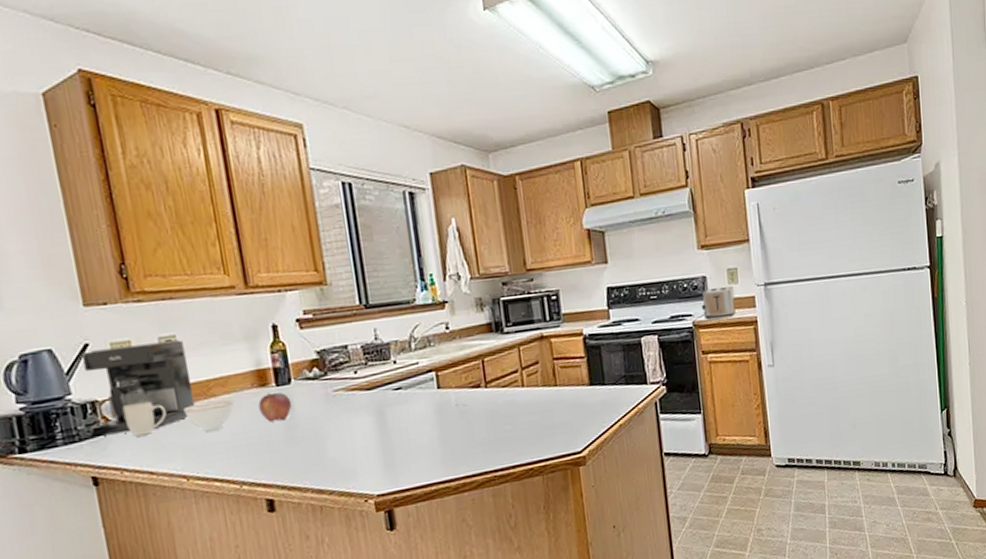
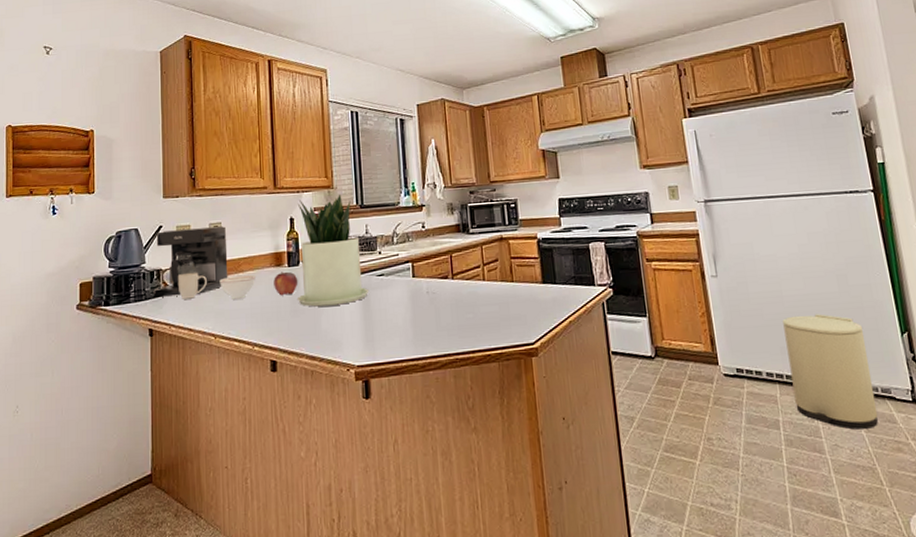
planter: none [280,293,385,433] -> present [297,195,370,307]
toaster: present [701,285,737,319] -> none [644,201,678,230]
pedal bin: none [835,397,914,506] -> present [782,314,878,430]

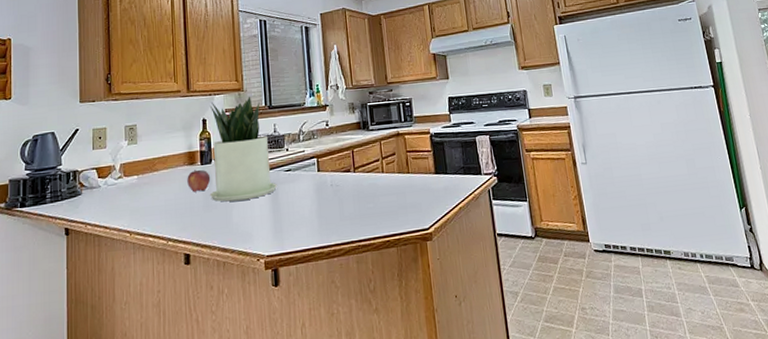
coffee maker: present [153,226,228,297] -> none [69,128,143,198]
mug: present [177,272,208,299] -> none [93,172,123,199]
bowl: present [219,274,257,300] -> none [135,173,171,197]
pedal bin: present [782,314,878,430] -> none [642,194,724,294]

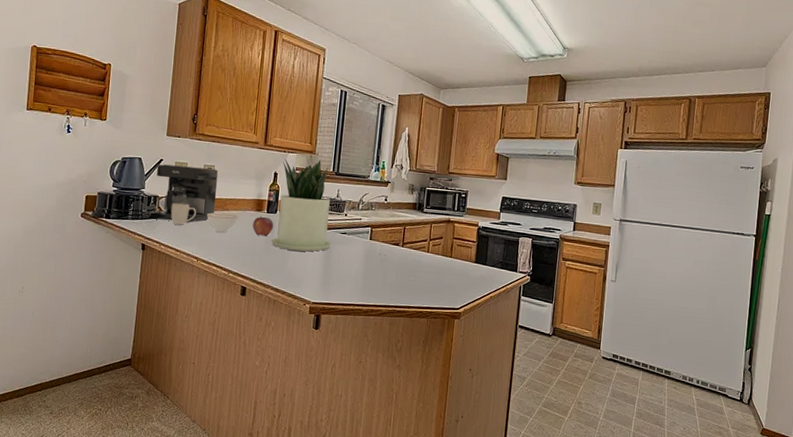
coffee maker: none [69,128,143,198] -> present [149,164,218,223]
mug: none [93,172,123,199] -> present [170,203,197,225]
bowl: none [135,173,171,197] -> present [207,212,239,233]

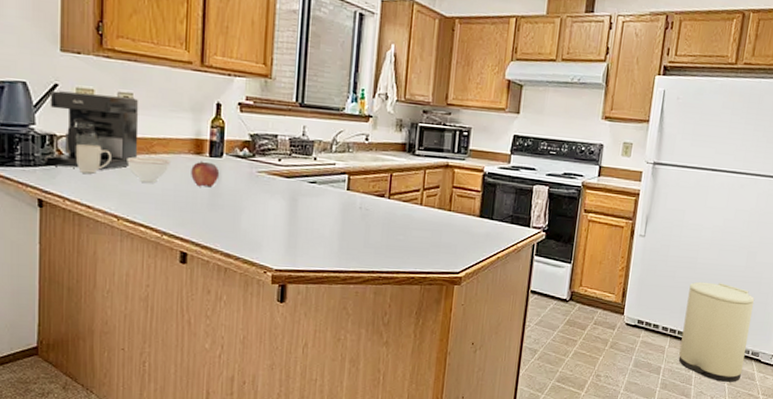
planter: present [270,158,332,252] -> none [216,84,298,207]
pedal bin: none [651,322,718,415] -> present [678,281,755,382]

